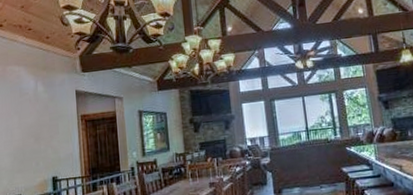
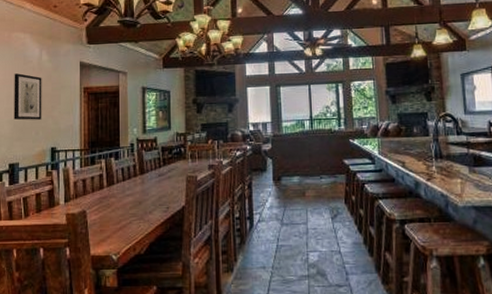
wall art: none [11,106,41,152] -> present [14,73,42,120]

